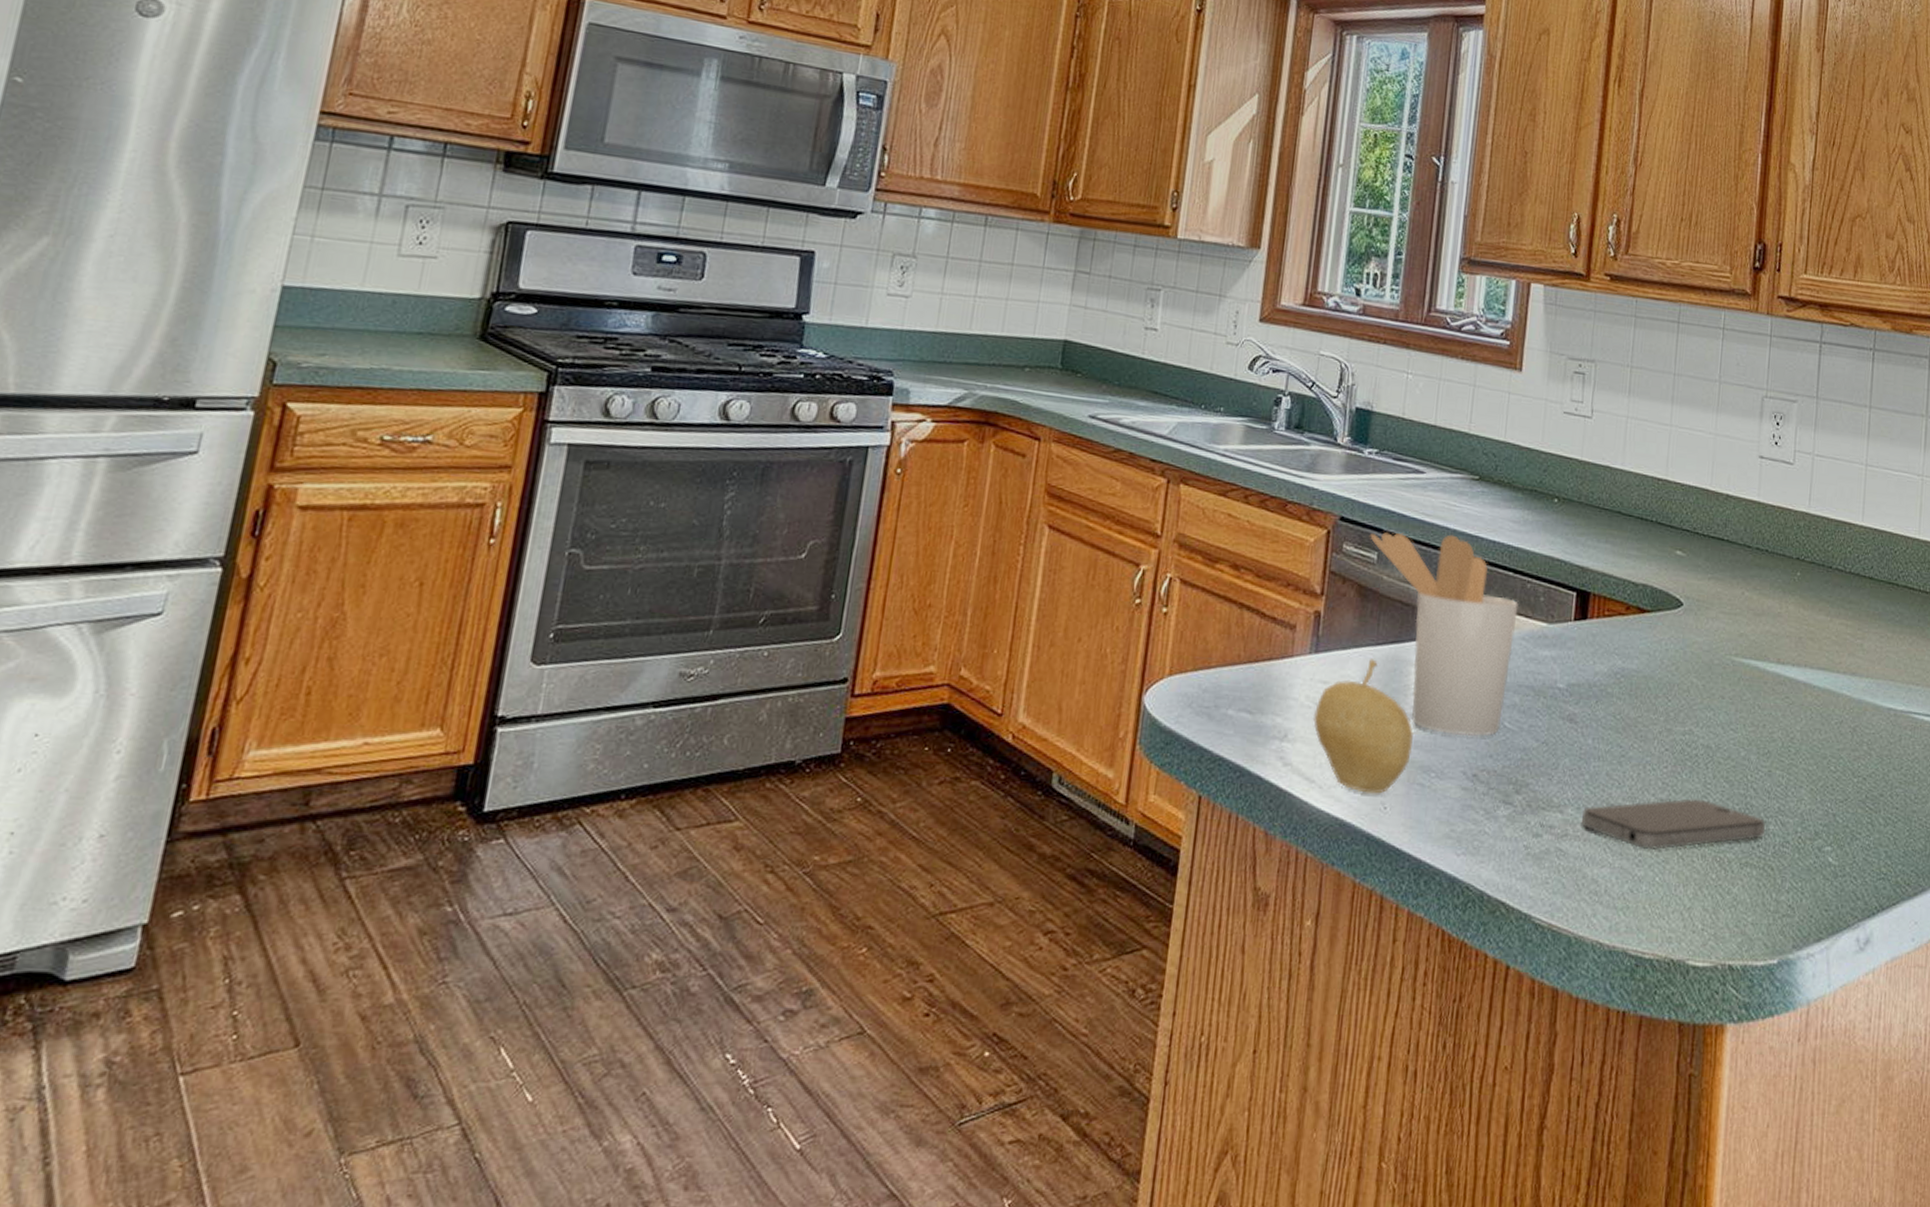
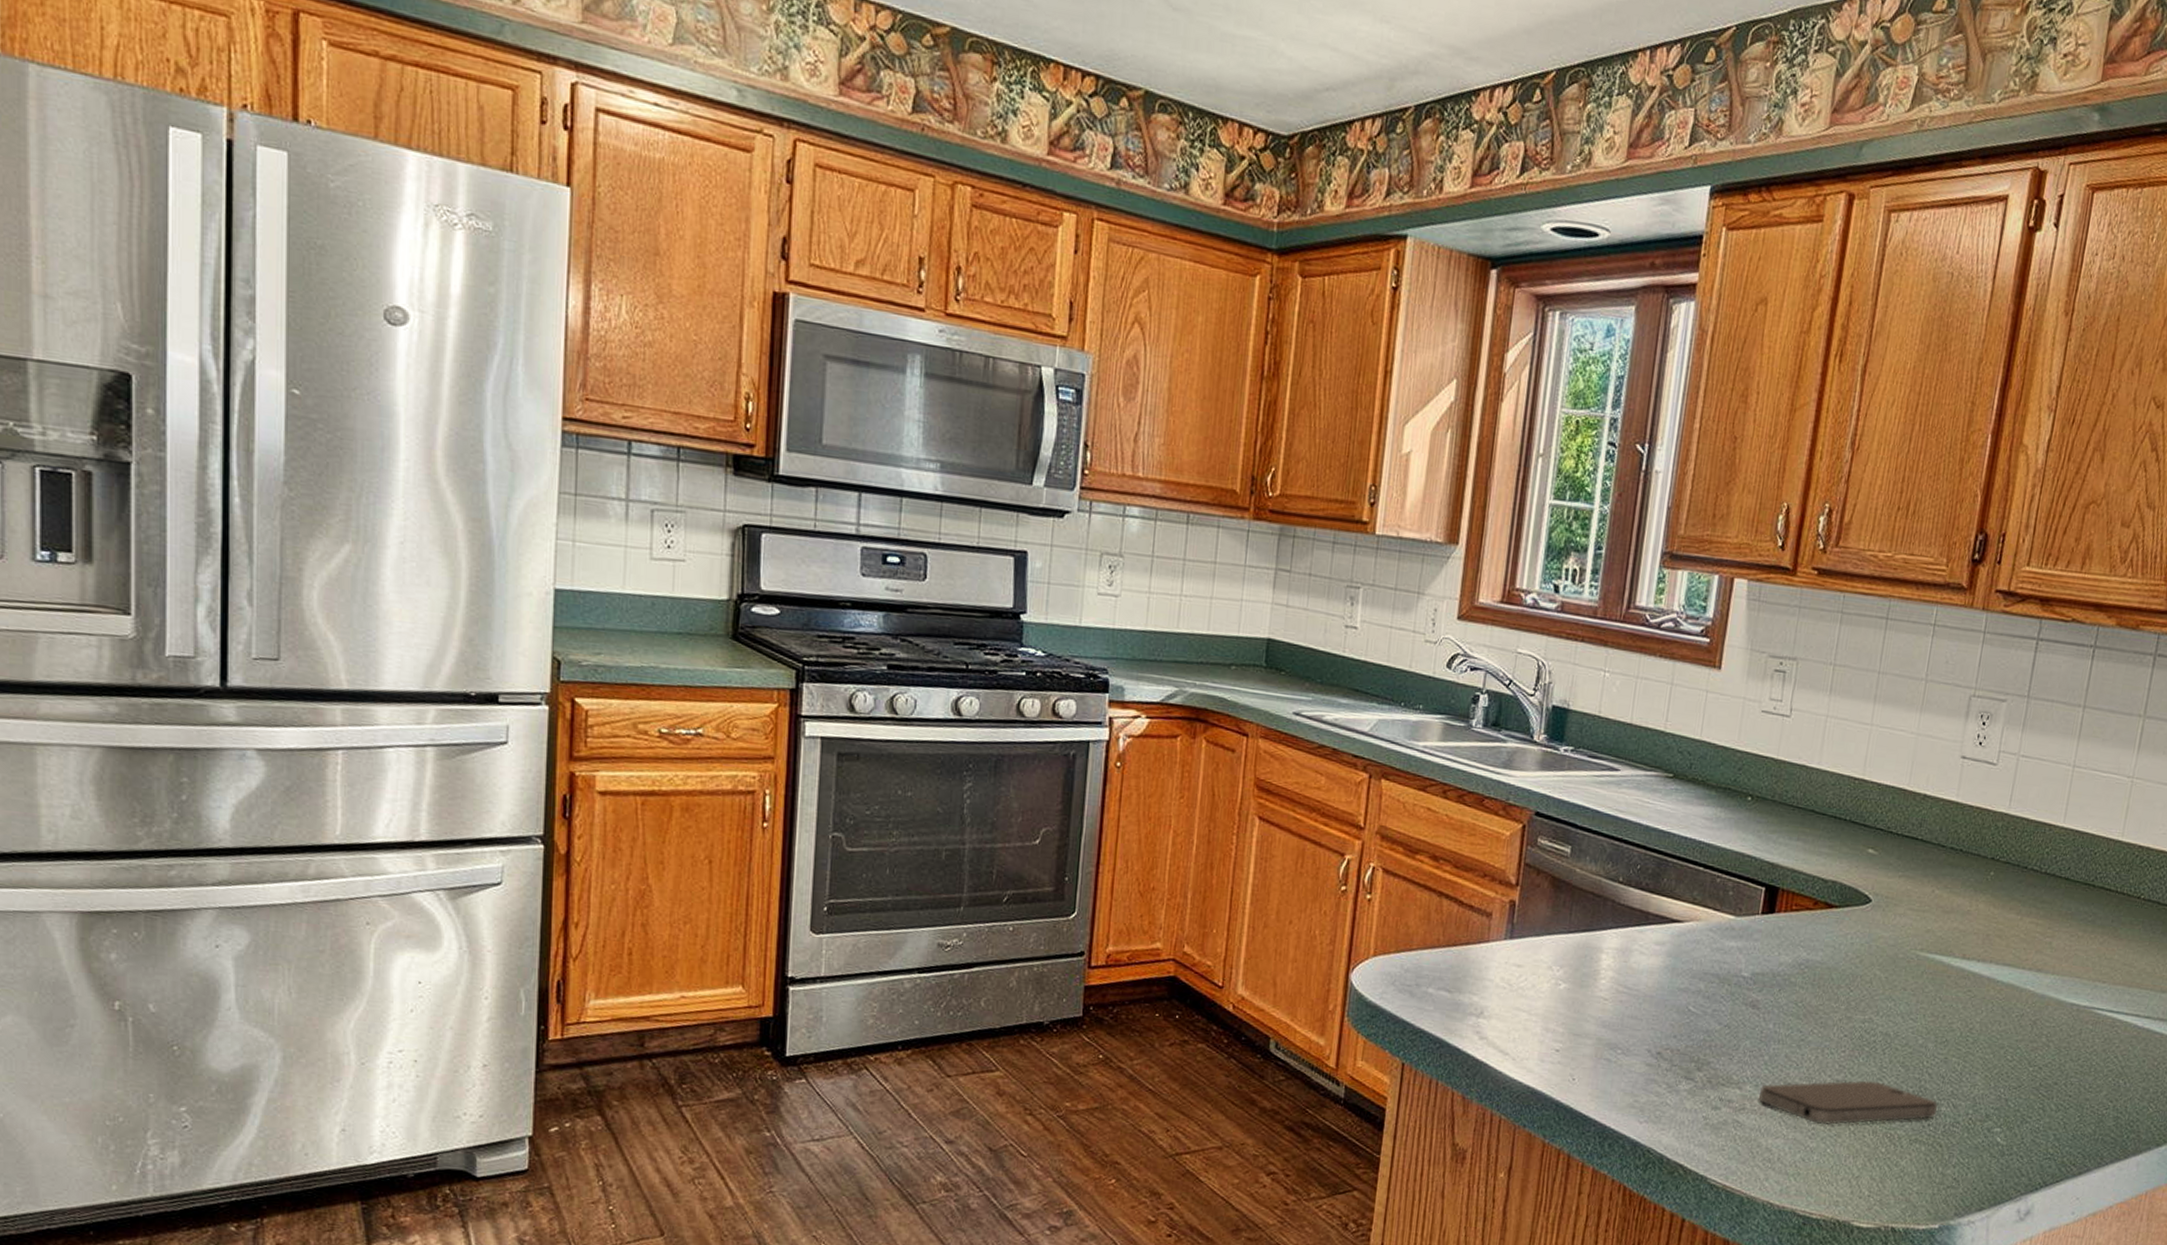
fruit: present [1312,659,1415,794] -> none [1507,945,1603,1067]
utensil holder: present [1370,532,1518,736] -> none [1564,827,1707,1019]

